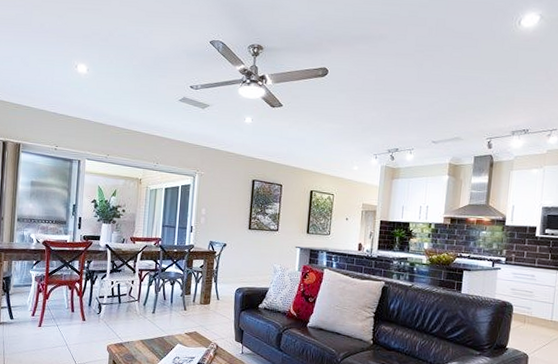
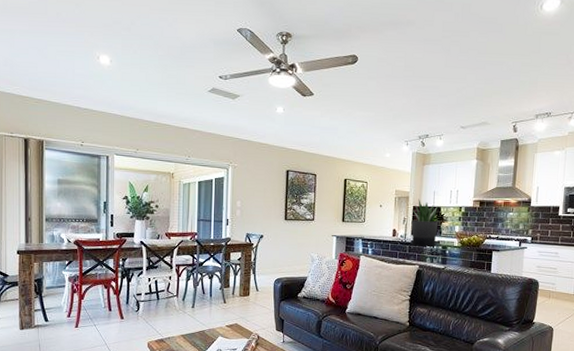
planter: none [378,213,407,264] -> present [411,198,439,247]

